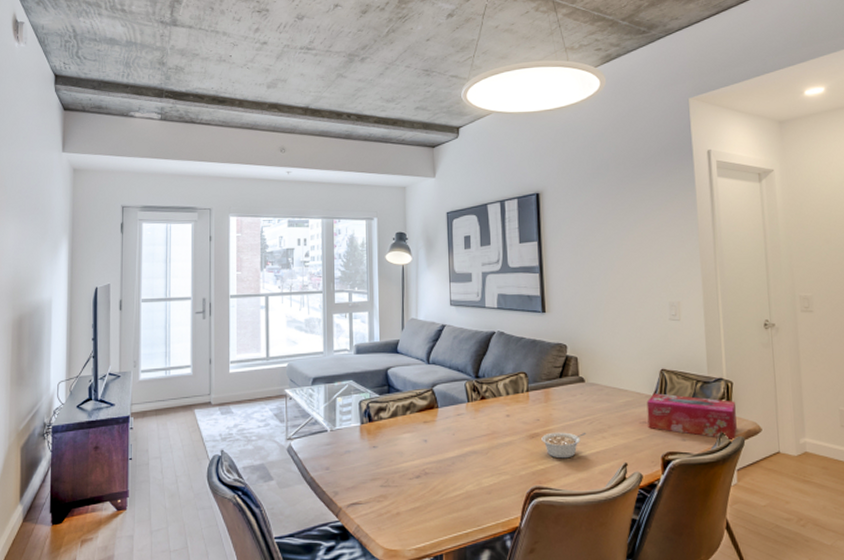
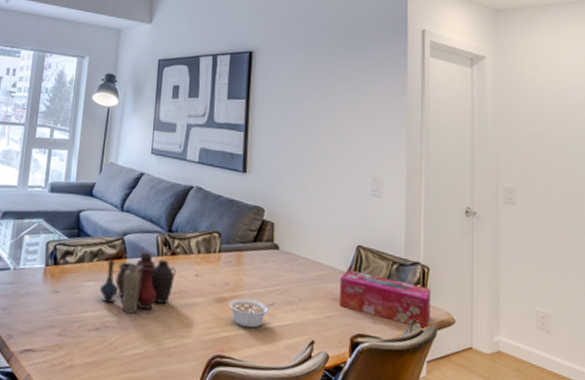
vase: none [416,400,487,459] -> present [100,252,176,314]

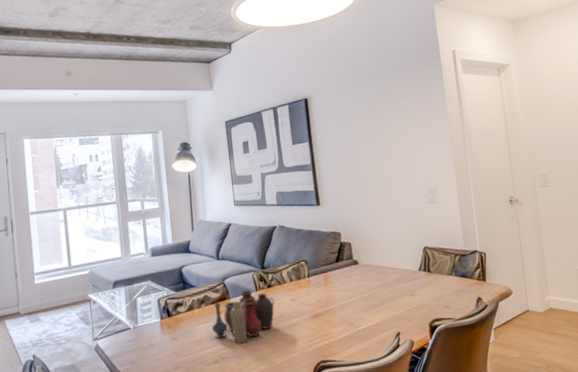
legume: present [228,298,276,328] -> none [323,309,363,334]
tissue box: present [339,270,430,328] -> none [413,268,492,304]

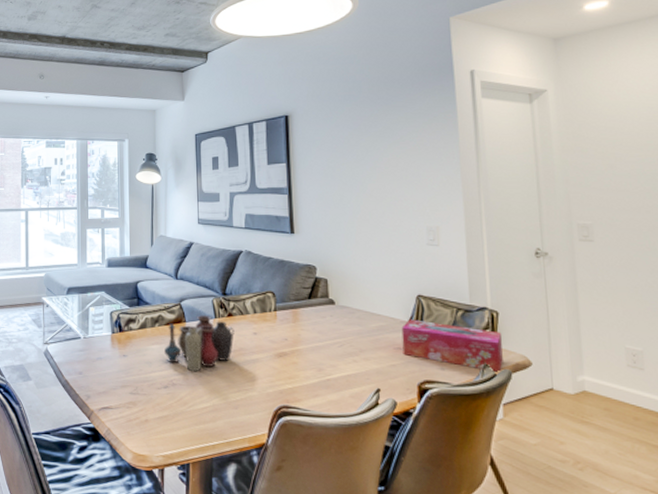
tissue box: none [413,268,492,304] -> present [401,319,503,372]

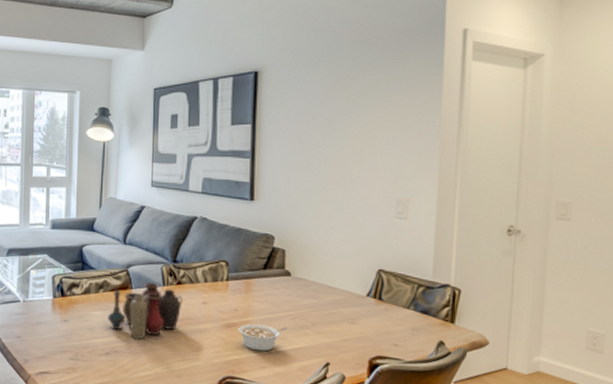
legume: none [289,352,337,380] -> present [238,324,288,352]
tissue box: present [401,319,503,372] -> none [357,294,461,350]

